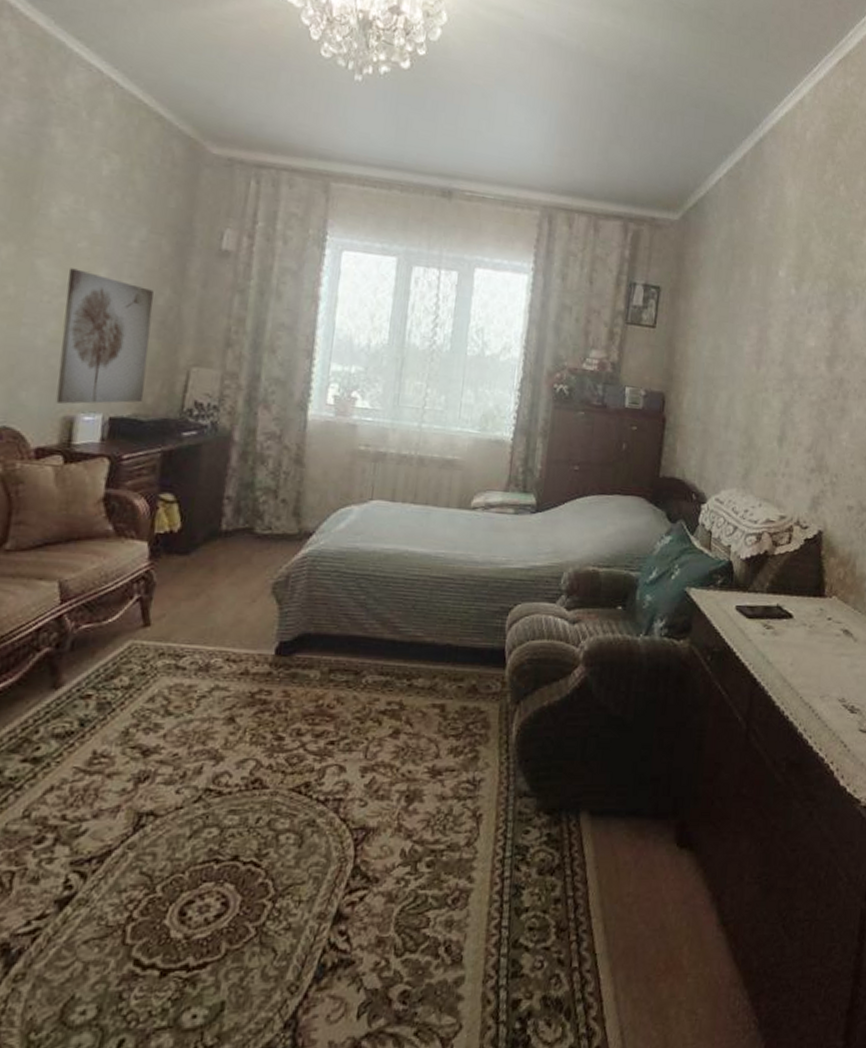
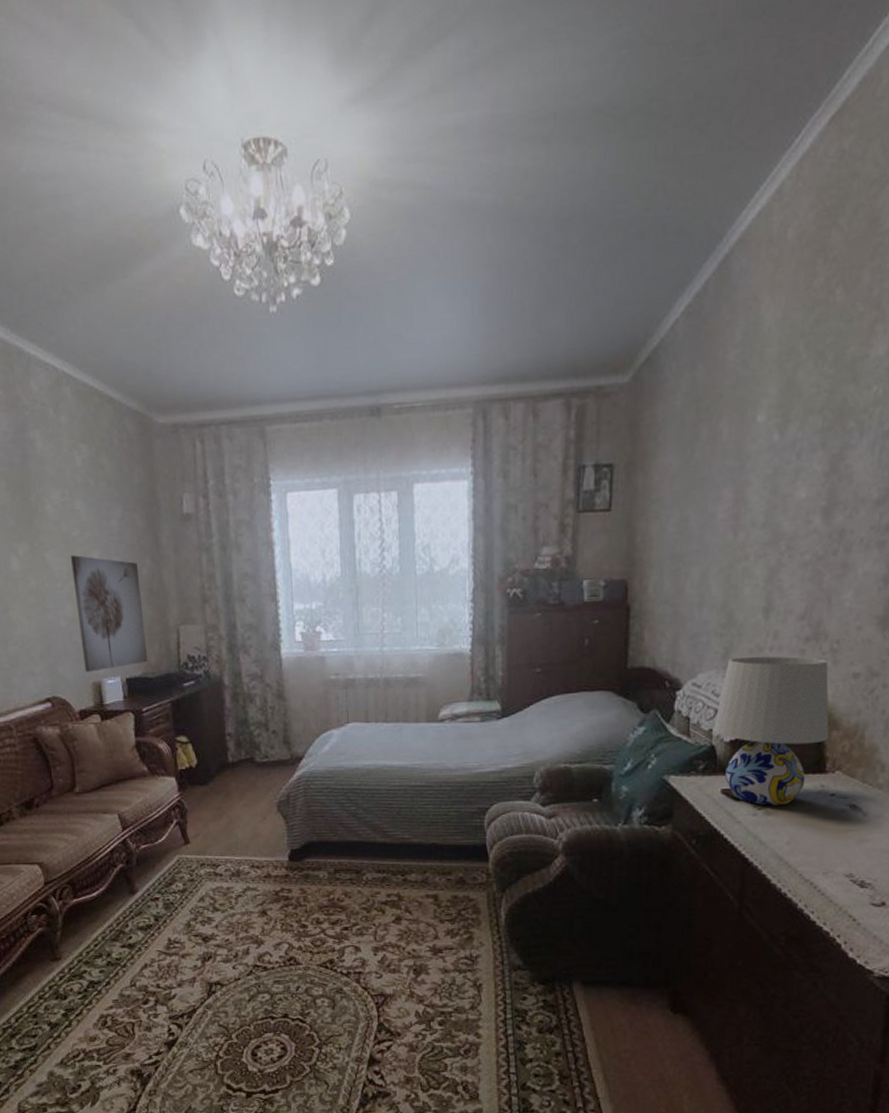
table lamp: none [731,478,829,626] -> present [713,656,829,806]

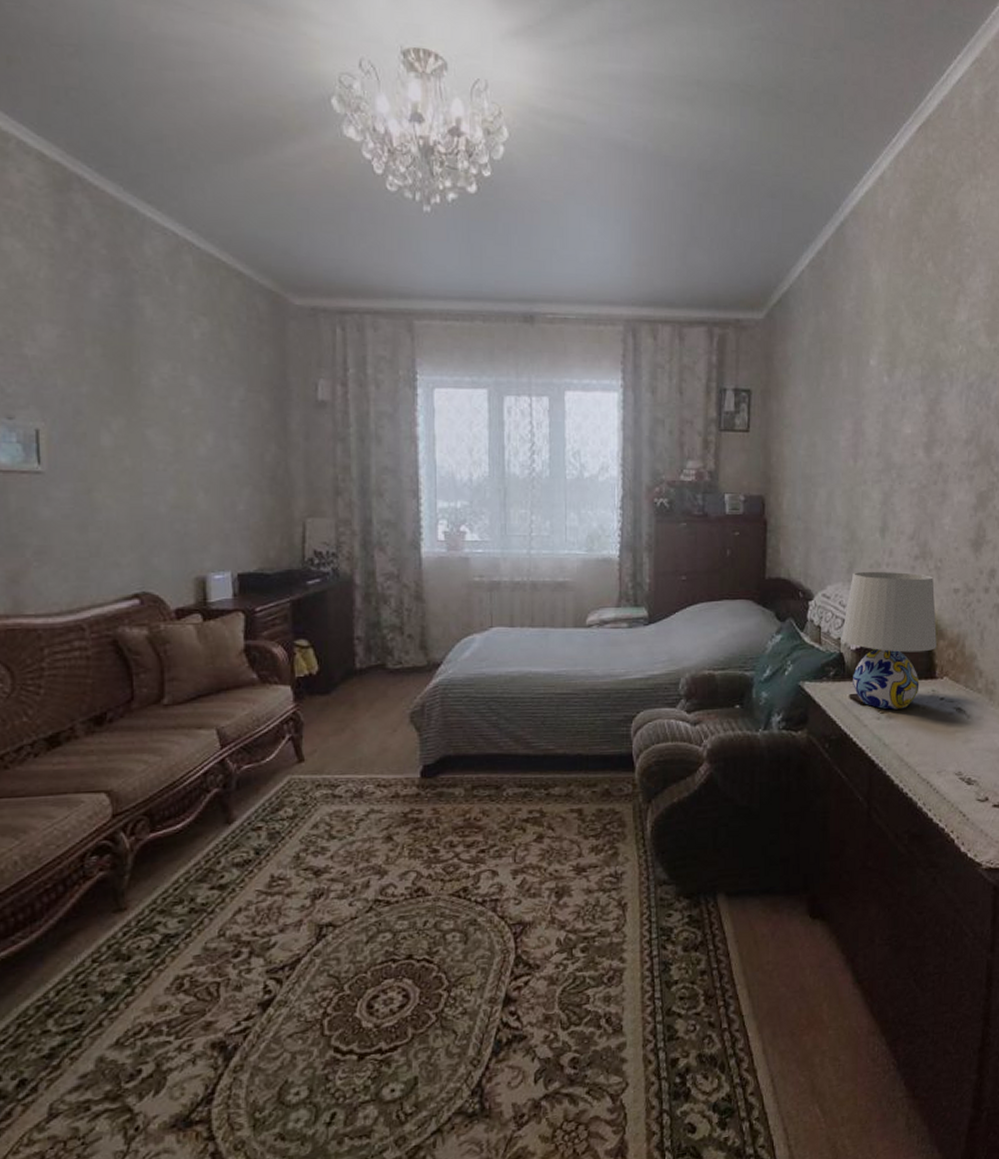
wall art: present [71,555,148,672] -> none [179,435,266,565]

